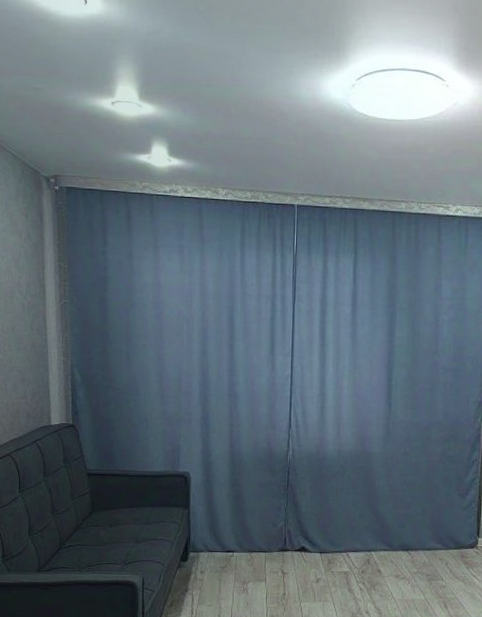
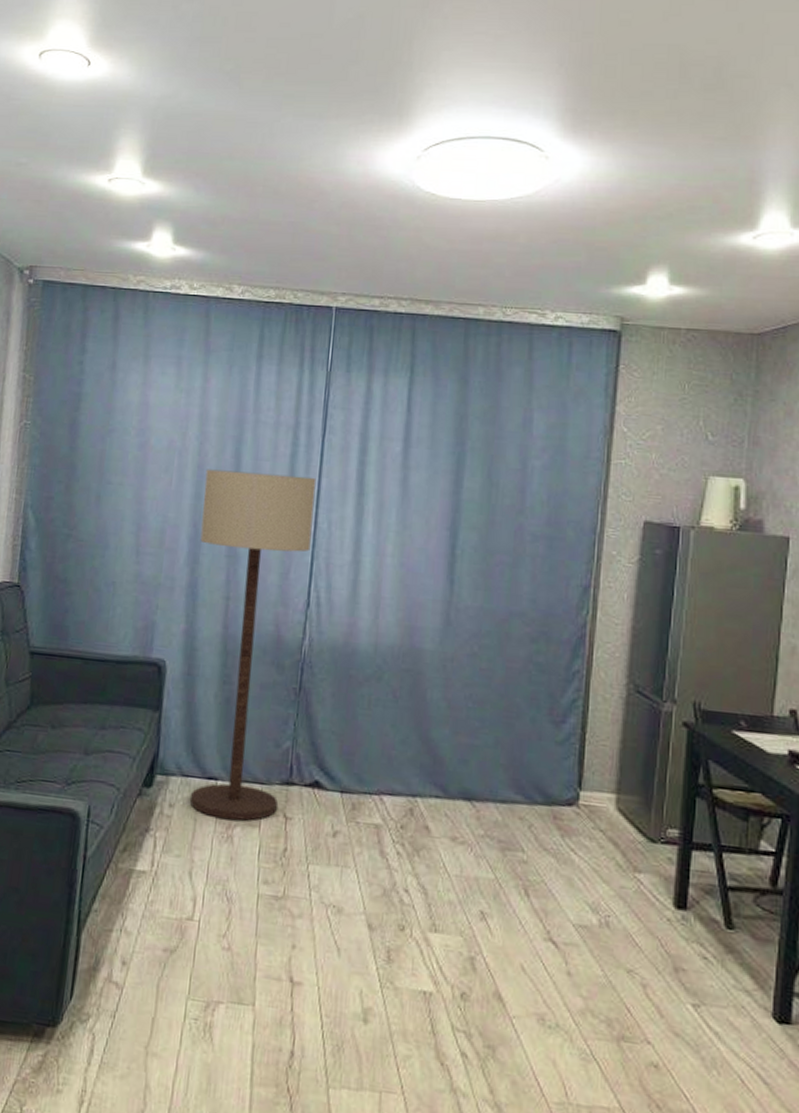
floor lamp: none [208,331,291,578] -> present [189,469,317,821]

